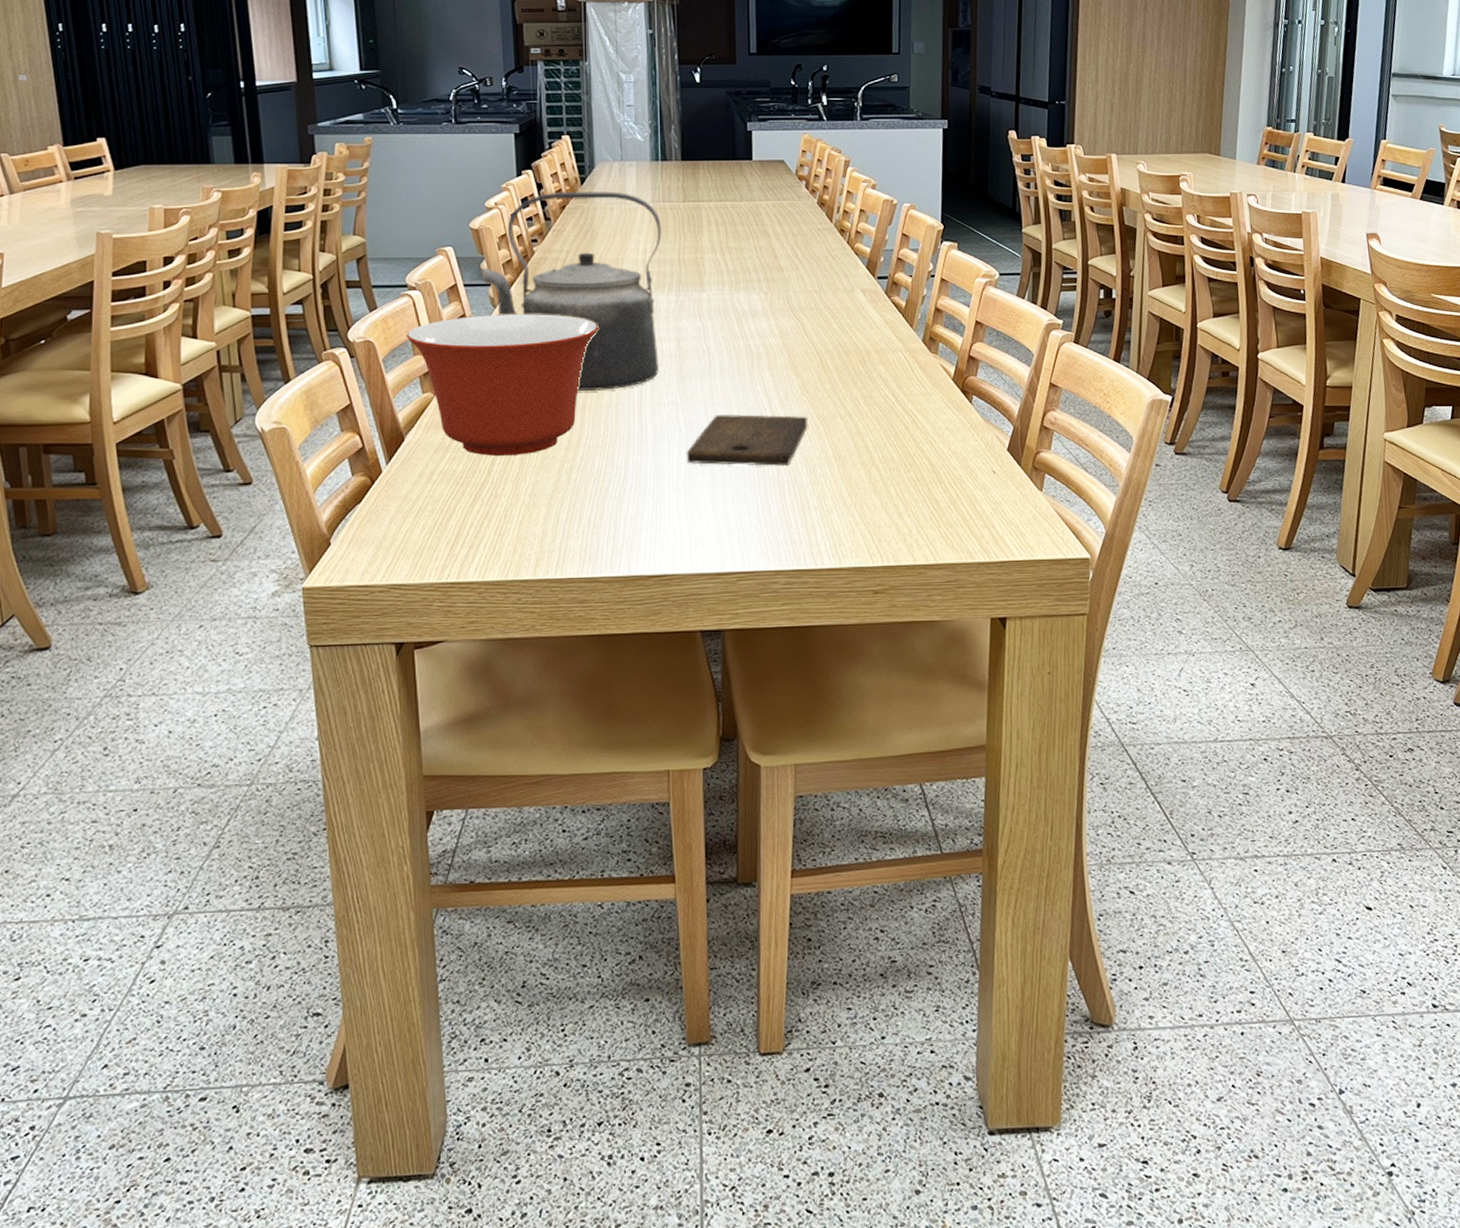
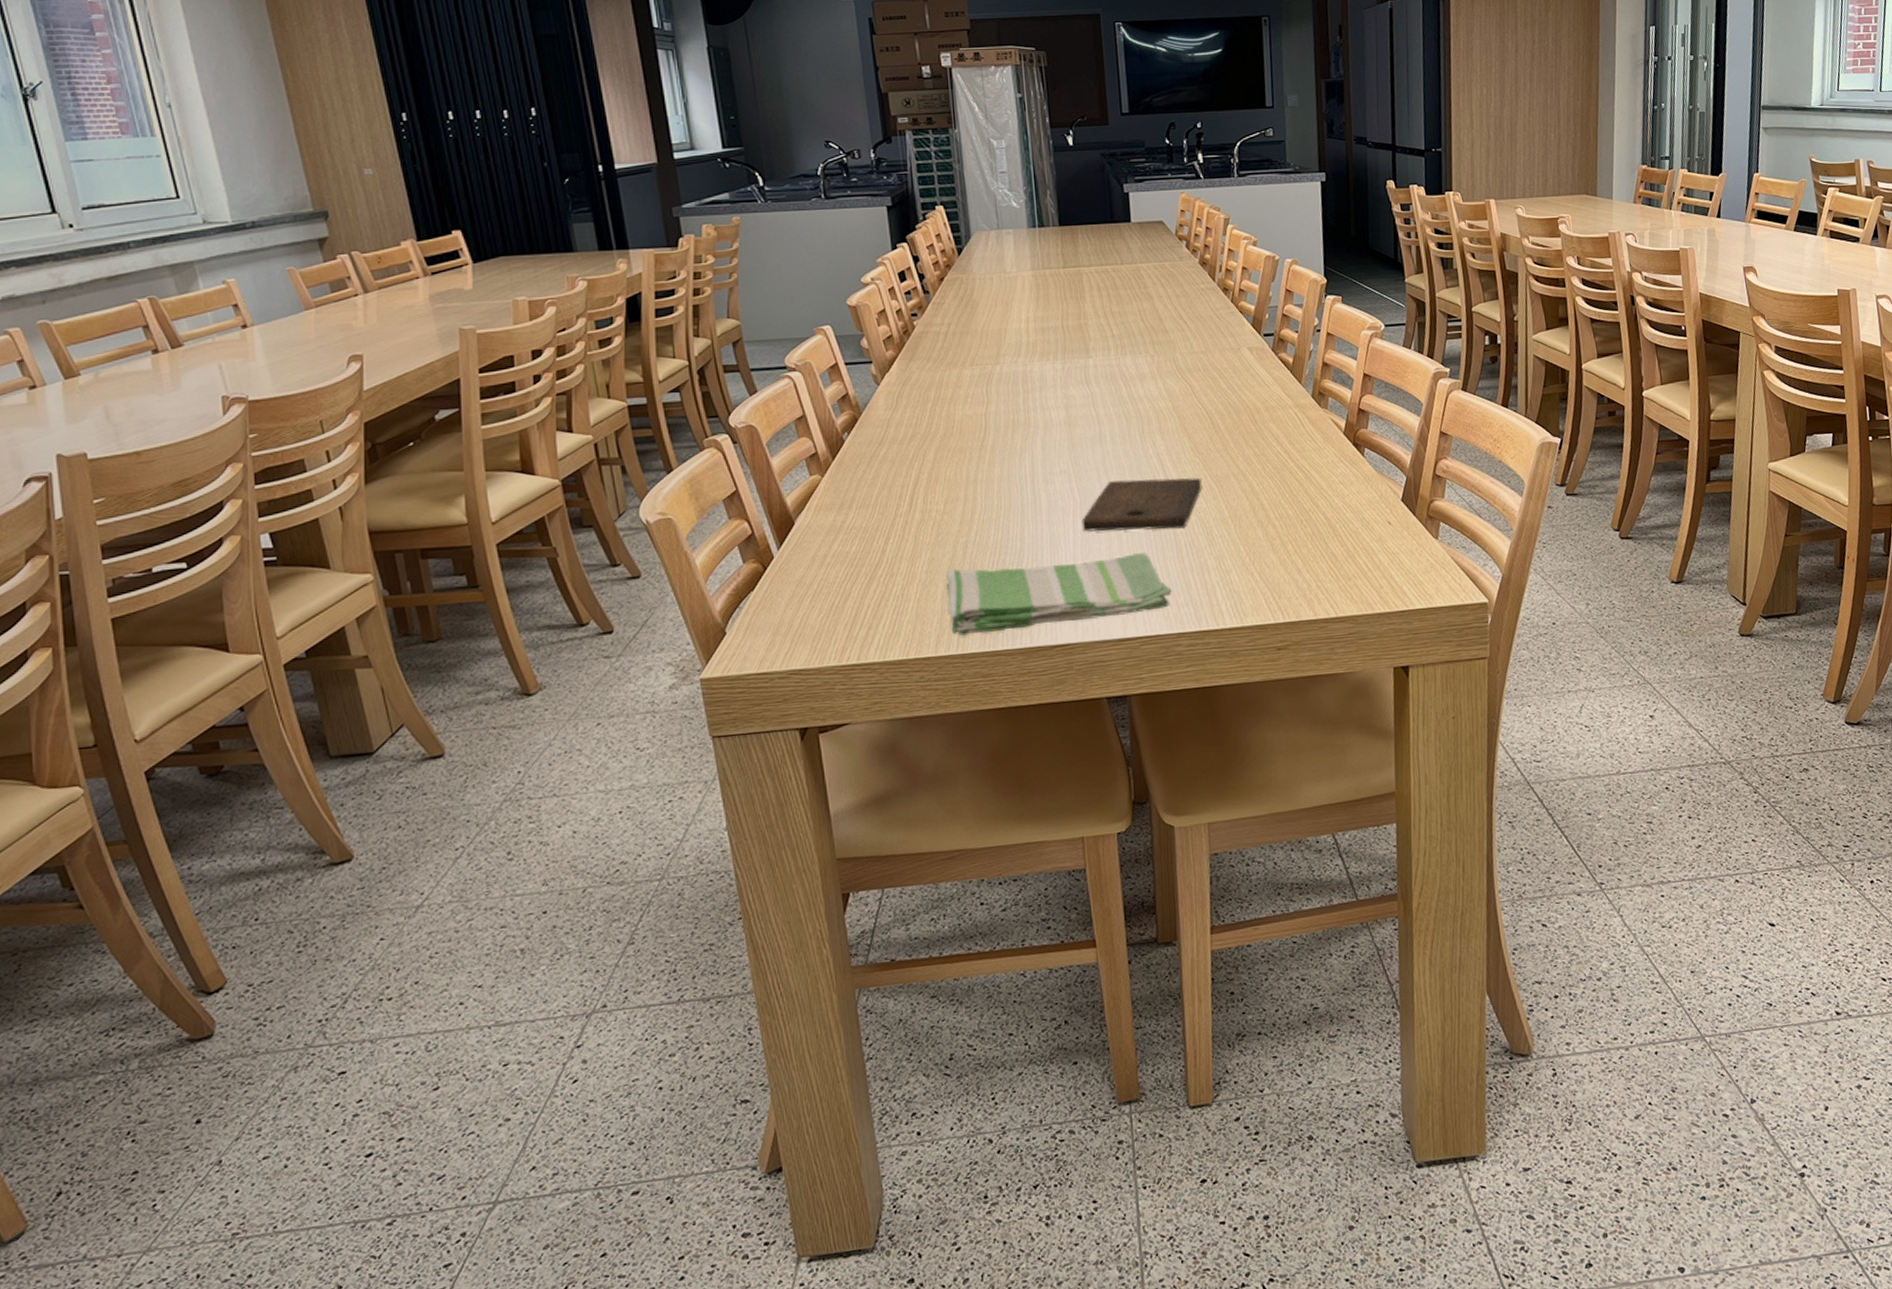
mixing bowl: present [406,314,599,456] -> none [789,388,985,535]
kettle: present [482,191,662,392] -> none [863,261,1049,465]
dish towel: none [549,488,772,560] -> present [946,553,1172,636]

